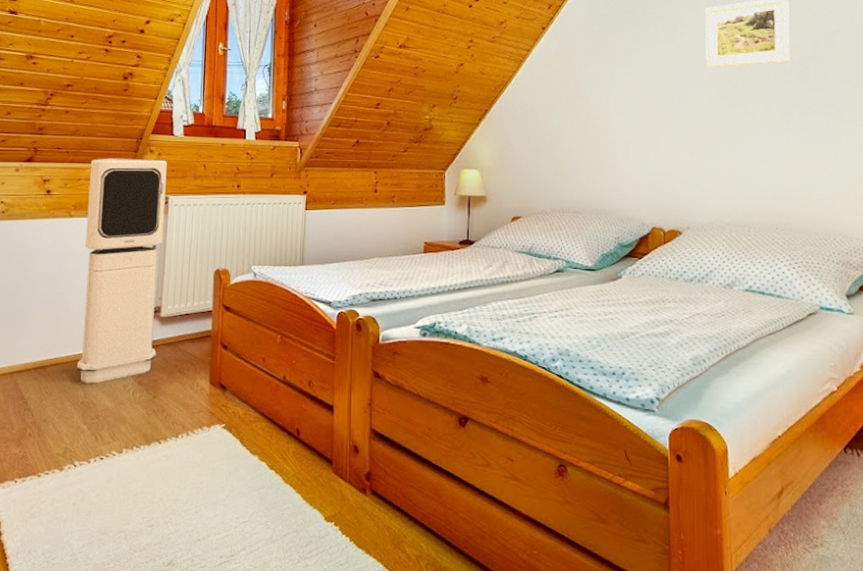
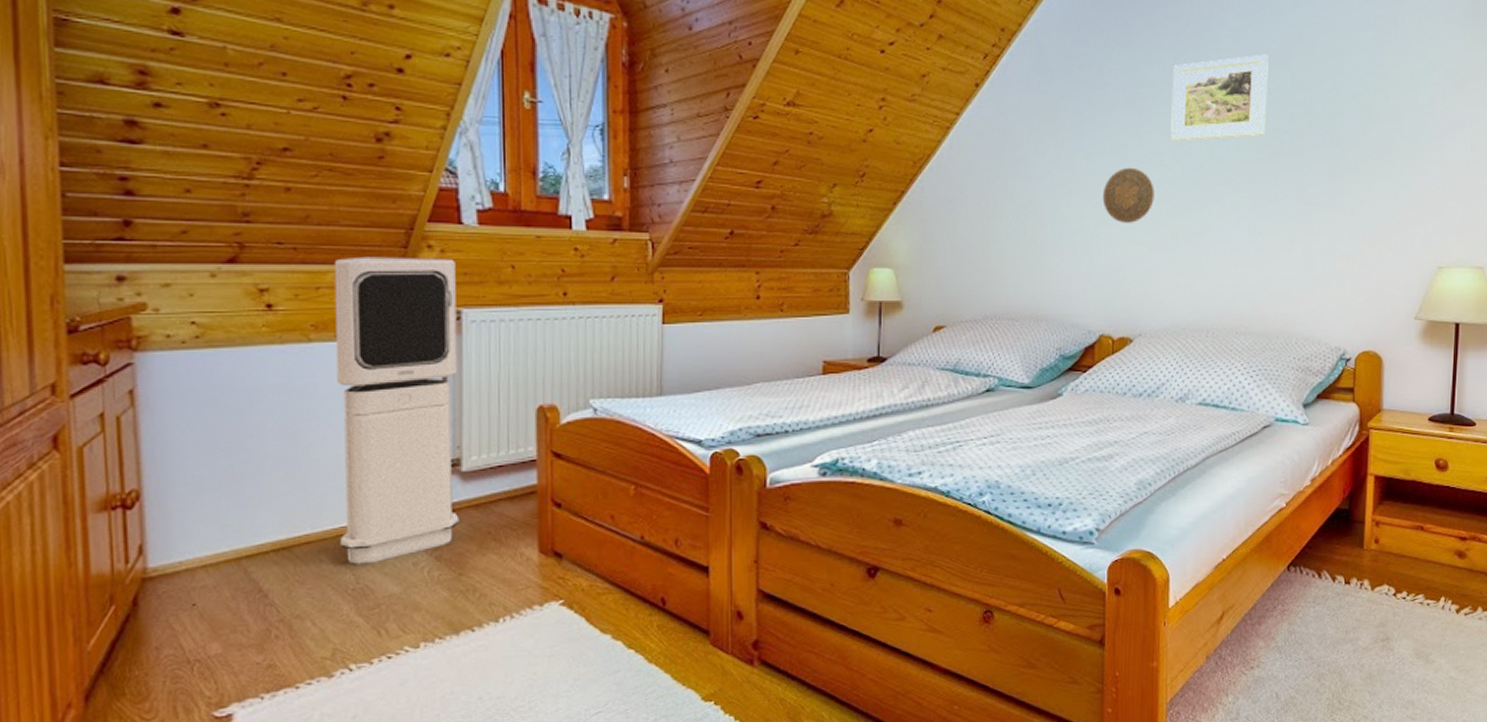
decorative plate: none [649,89,695,134] -> present [1102,167,1154,223]

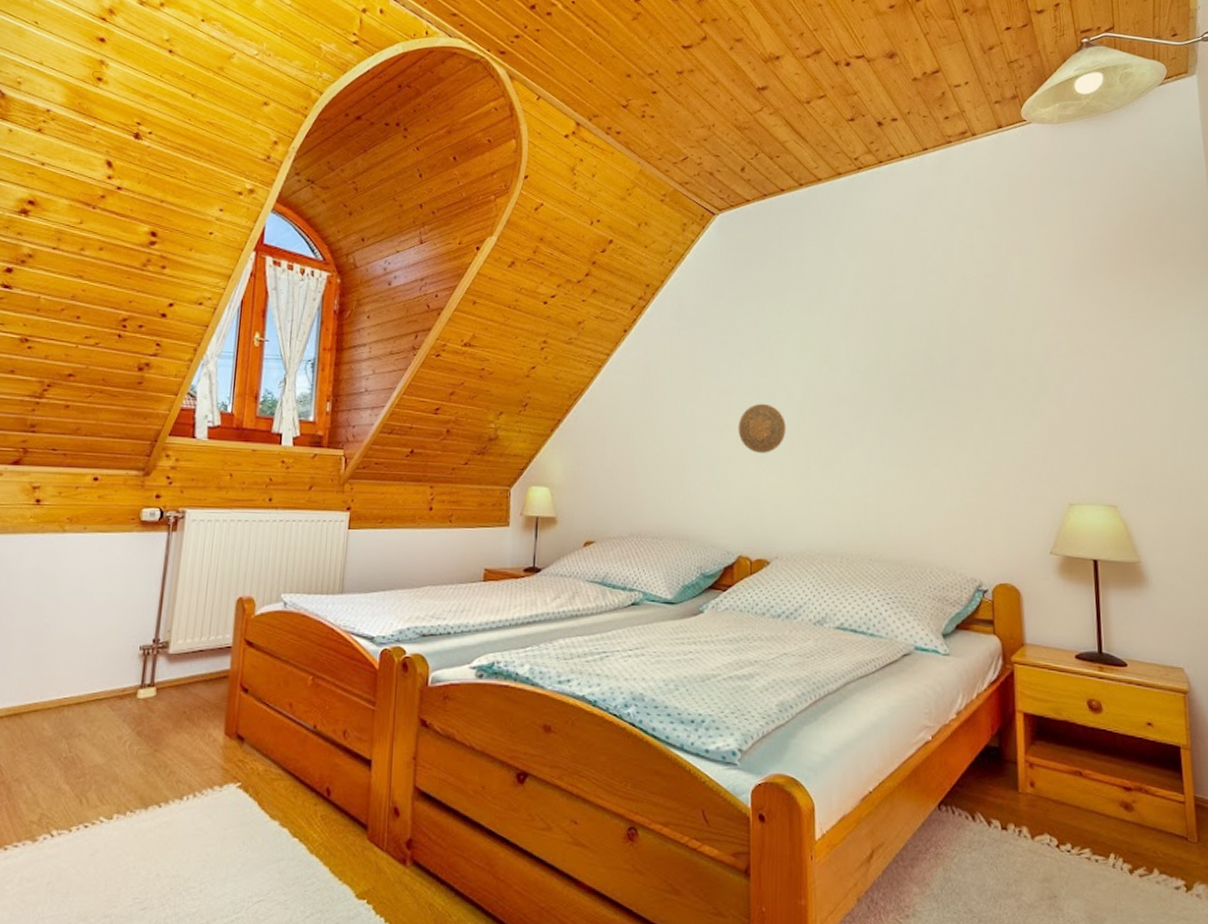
air purifier: present [334,256,460,564] -> none [61,462,186,734]
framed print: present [1171,54,1268,142] -> none [799,306,888,382]

